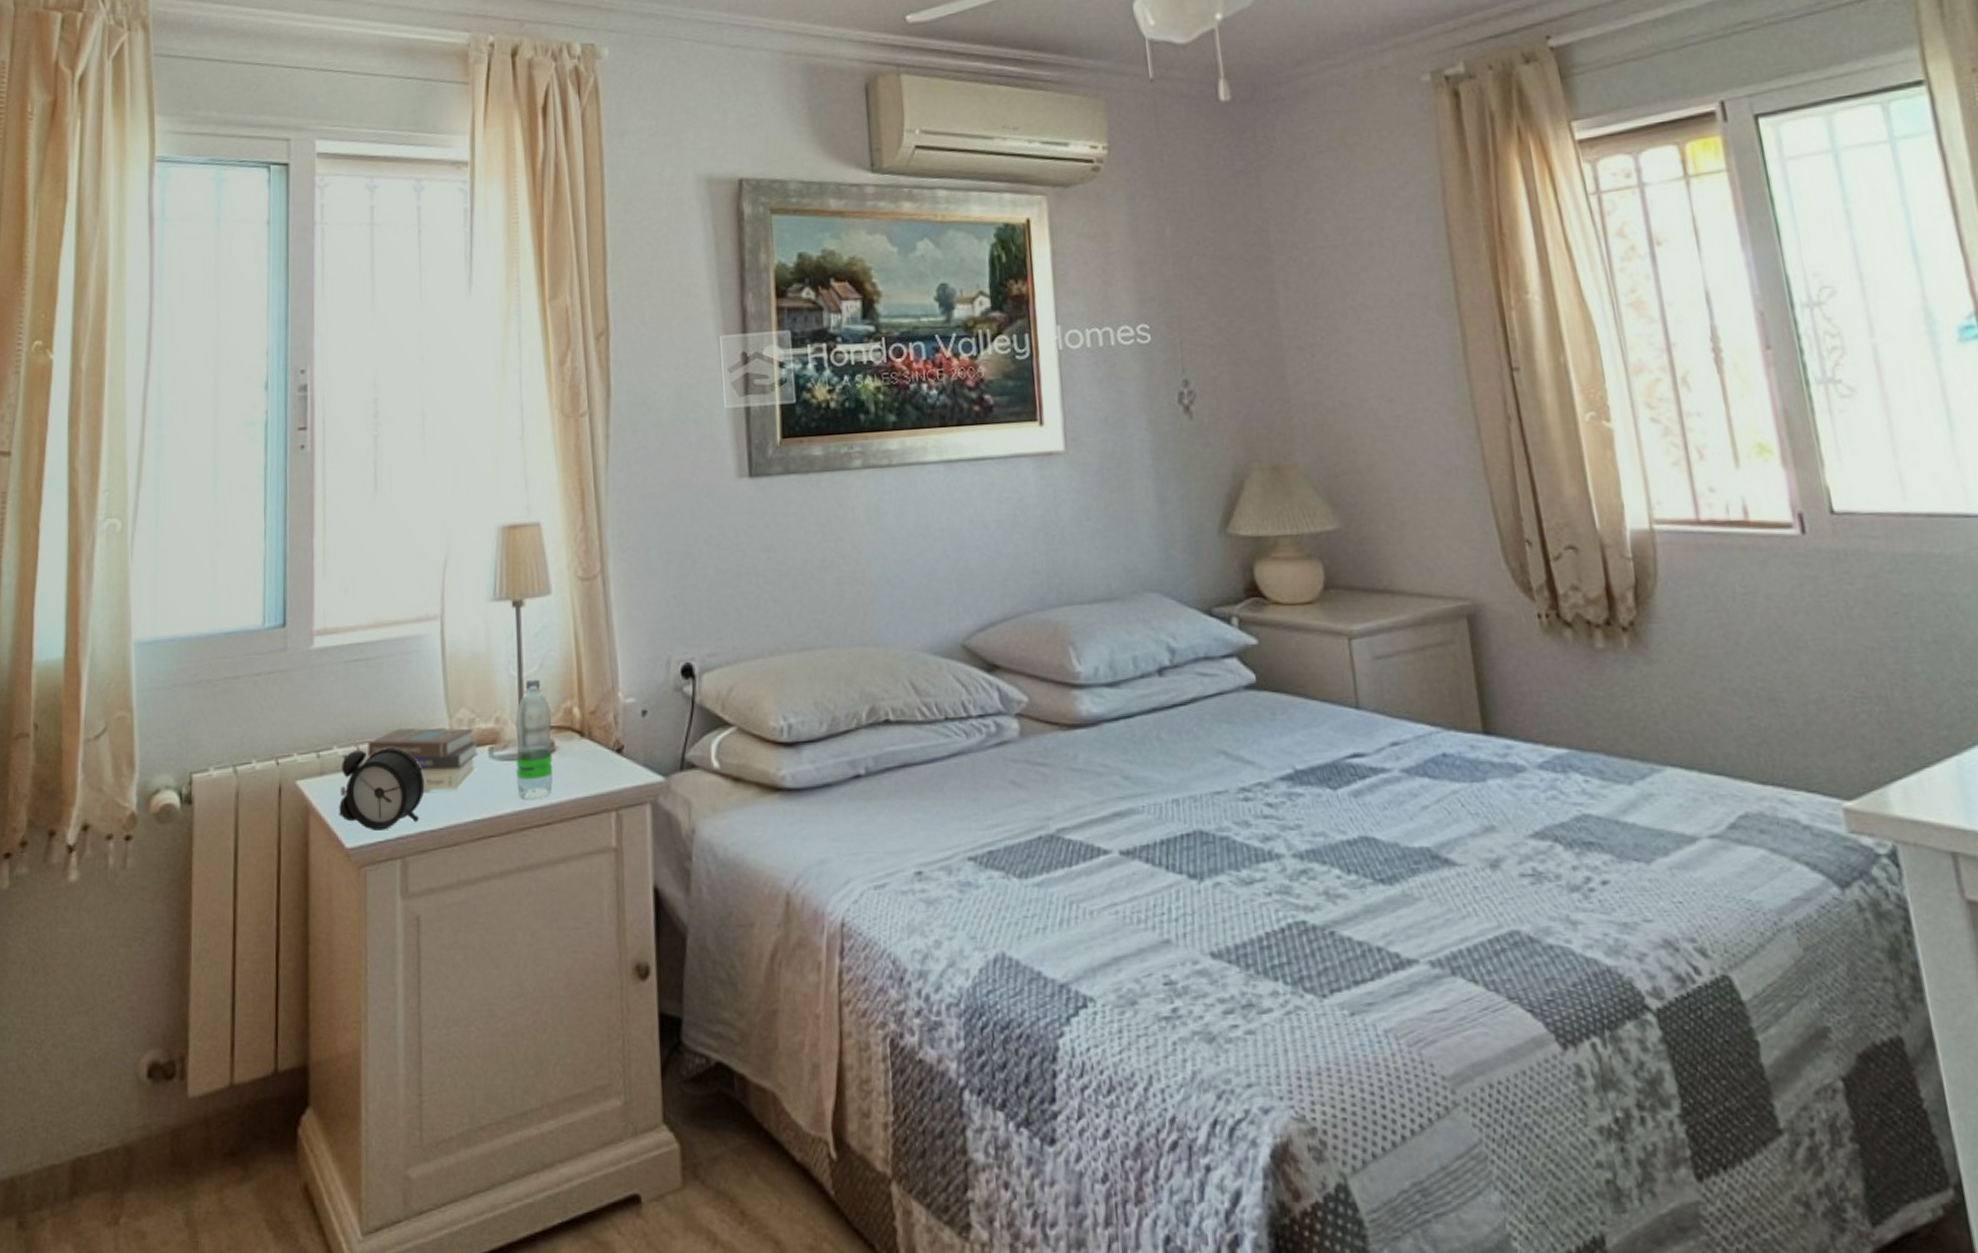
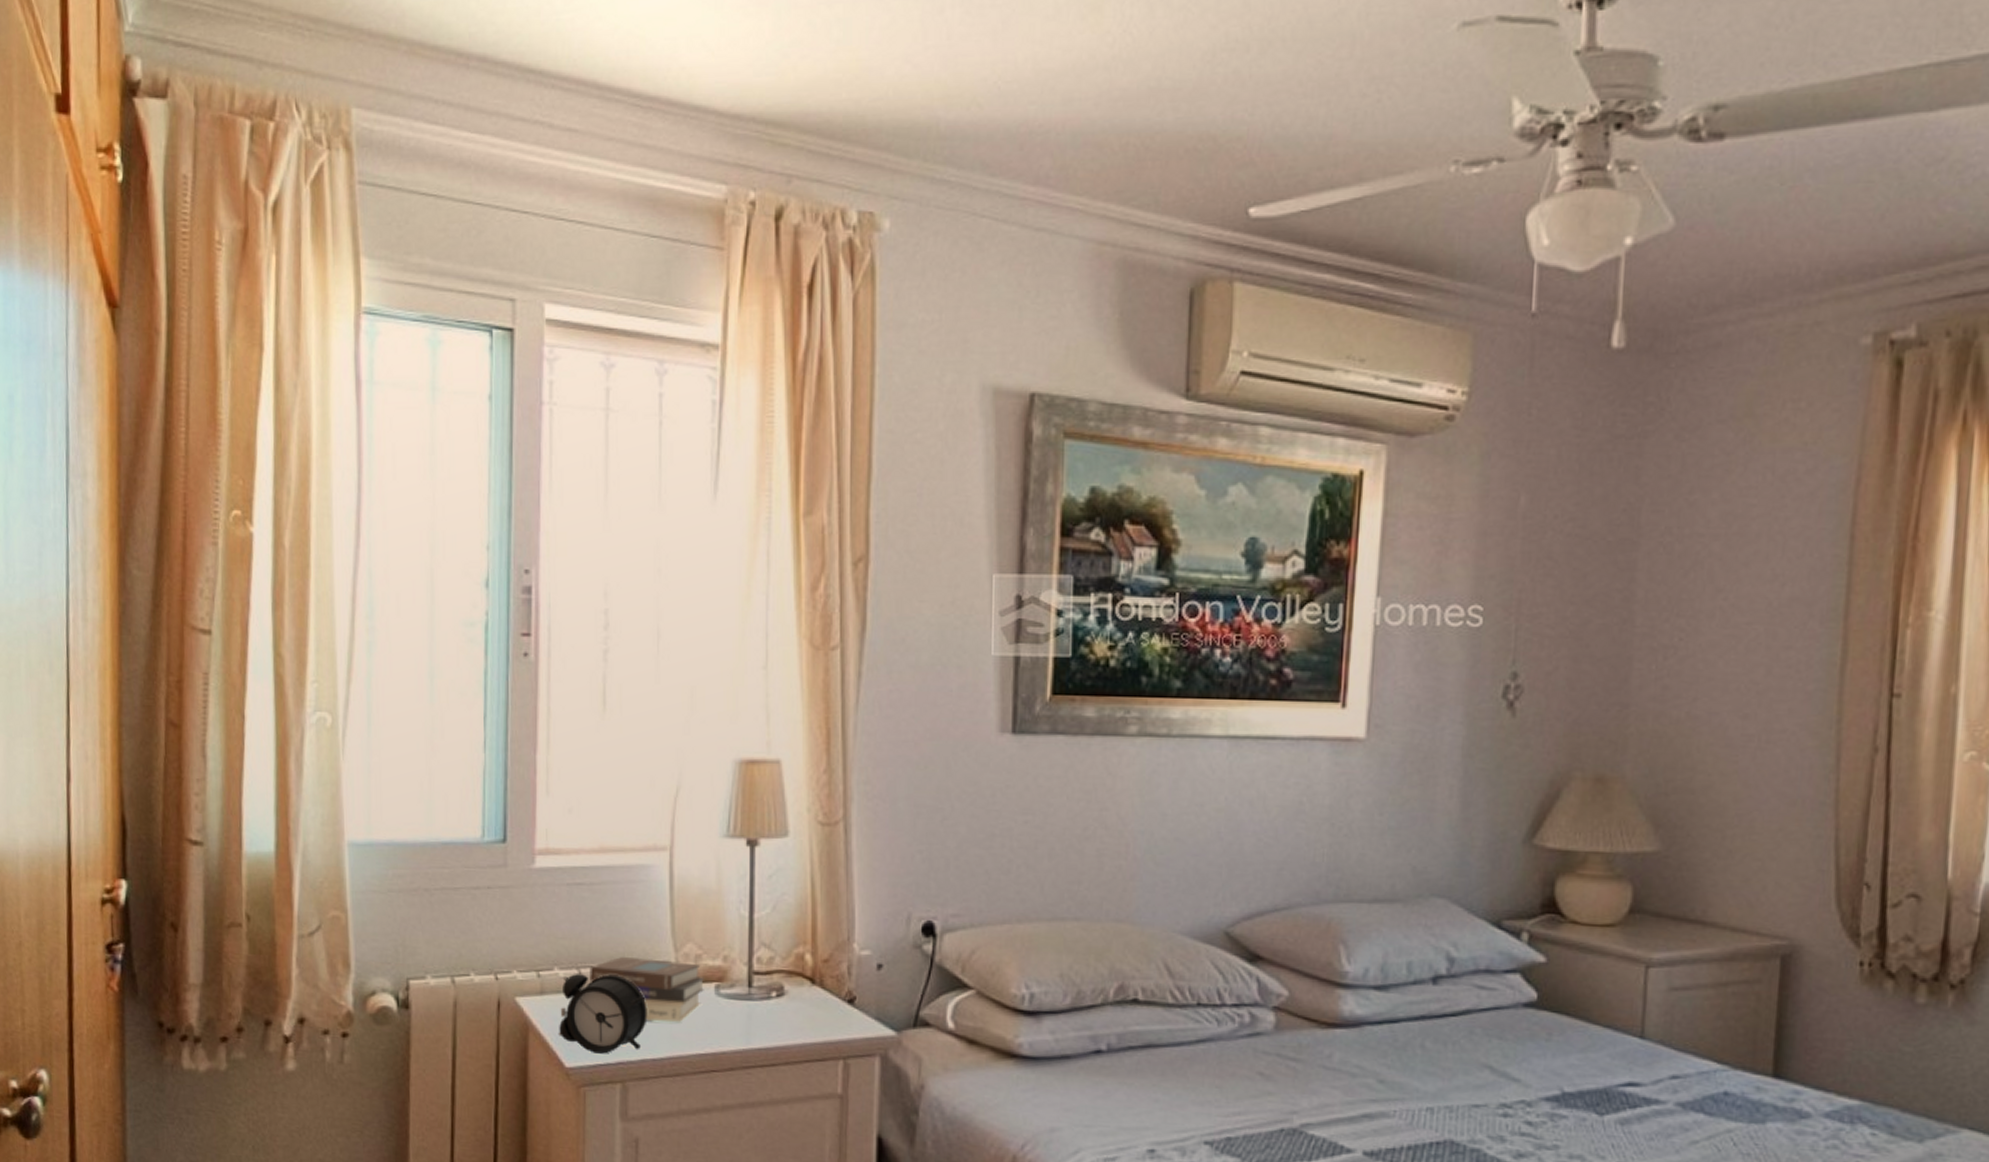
bottle: present [515,679,553,800] -> none [742,921,783,1041]

